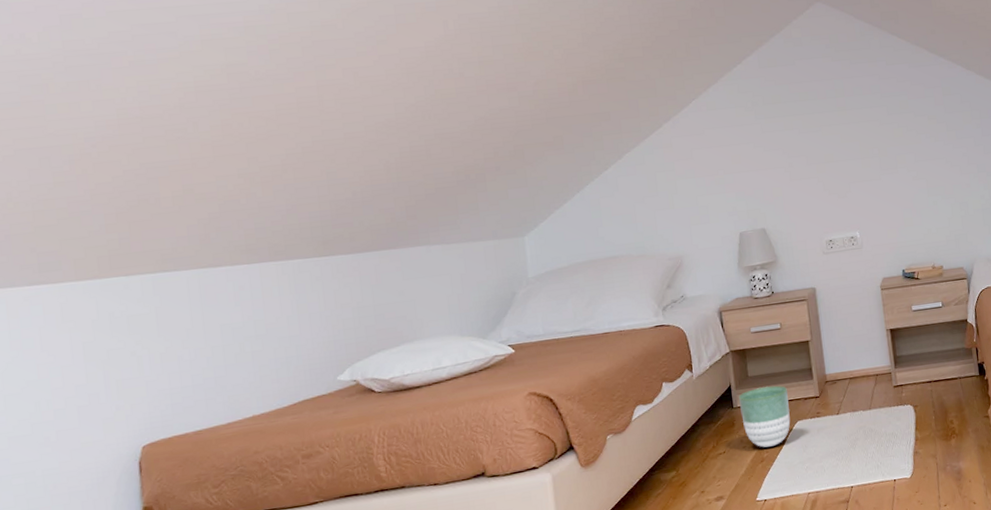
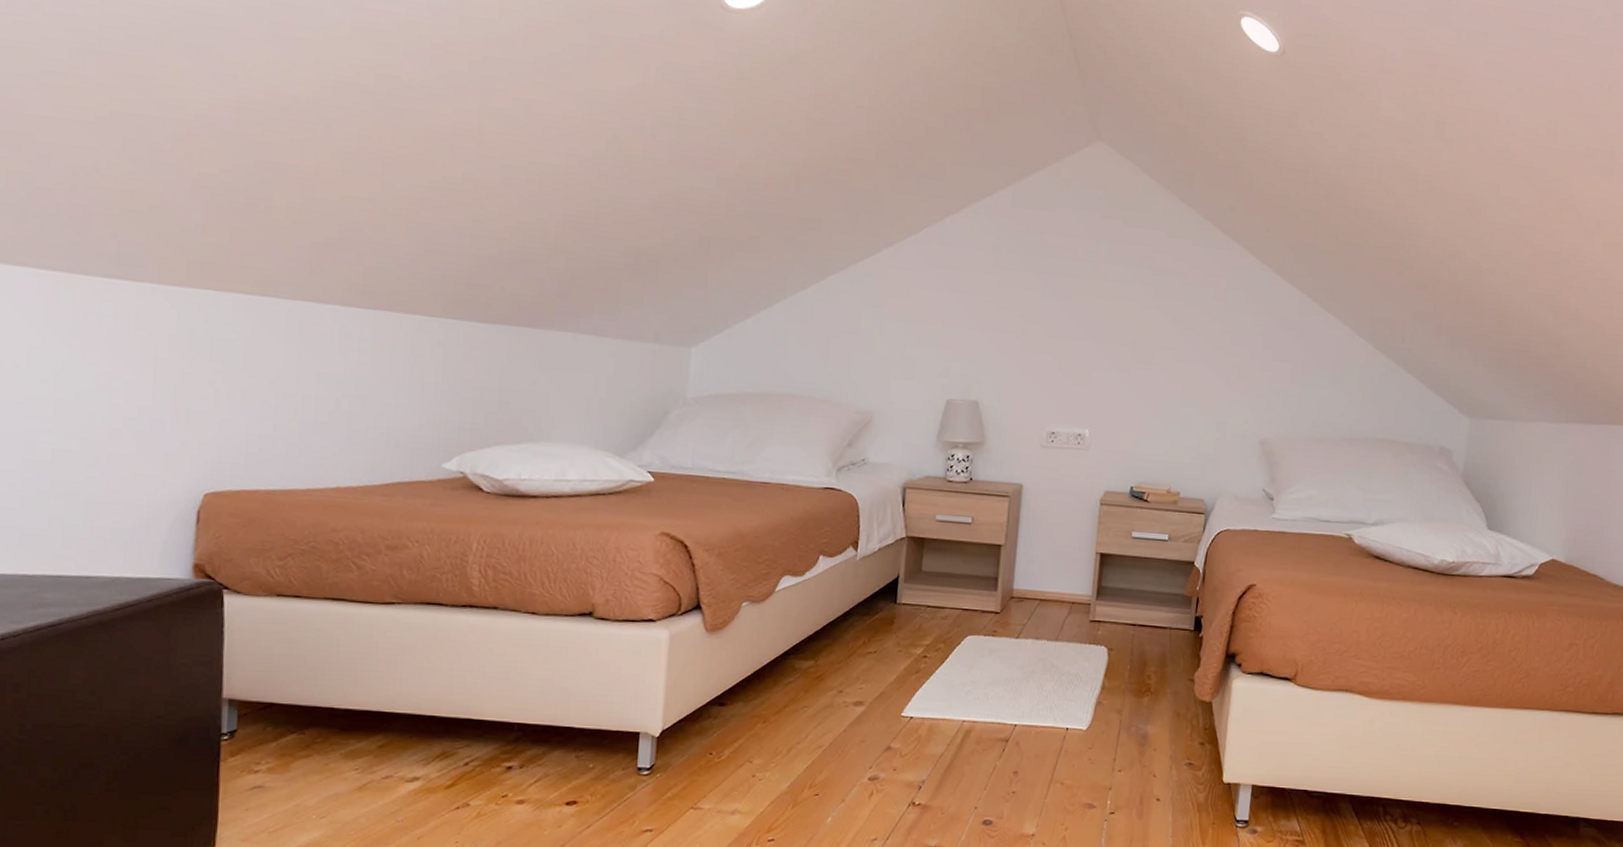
planter: present [738,385,791,448] -> none [904,586,964,659]

